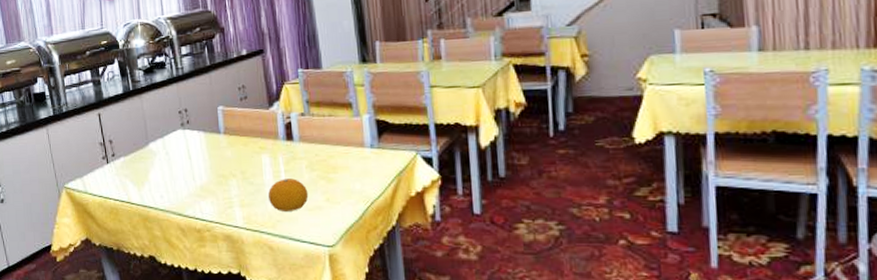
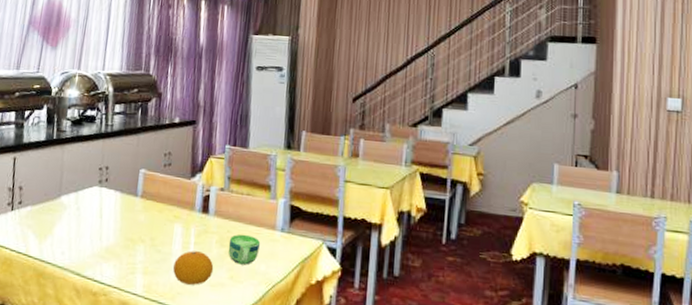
cup: none [319,155,352,186] -> present [228,234,261,265]

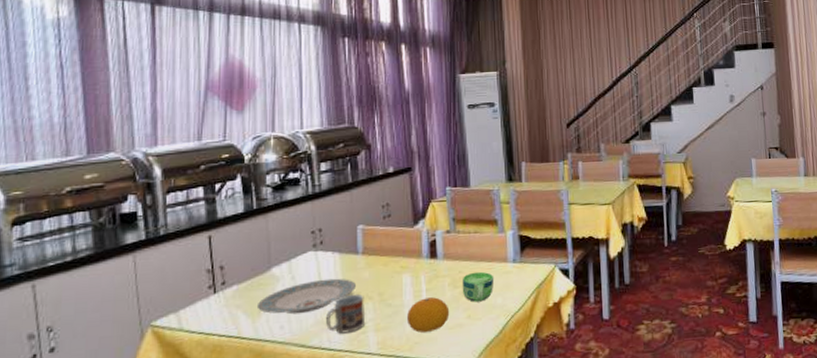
plate: none [44,214,132,244] -> present [256,278,356,315]
cup: none [101,234,138,271] -> present [326,294,364,334]

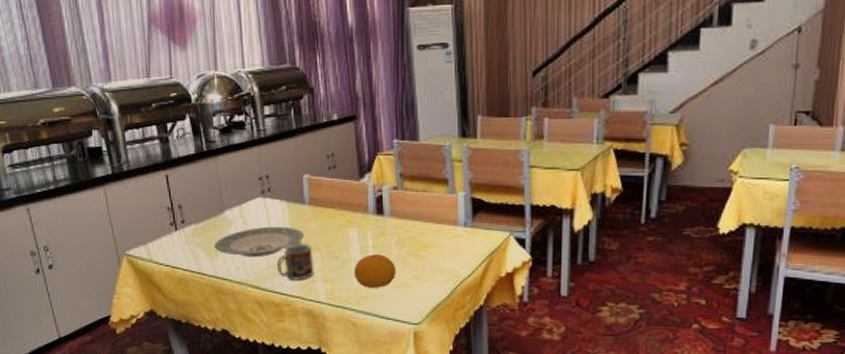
cup: present [462,271,495,303] -> none [409,232,443,264]

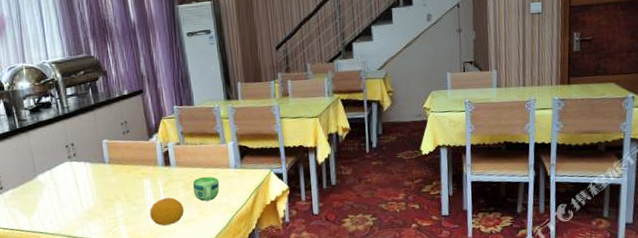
plate: present [213,226,304,258] -> none [29,183,106,212]
cup: present [277,243,313,280] -> none [85,195,116,227]
cup: none [409,232,443,264] -> present [192,176,220,202]

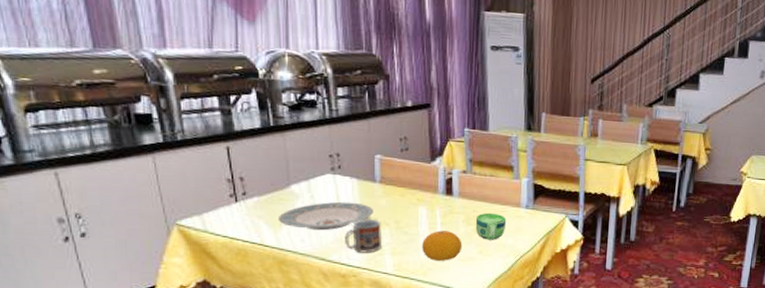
plate: none [29,183,106,212] -> present [277,201,373,231]
cup: none [85,195,116,227] -> present [345,218,381,253]

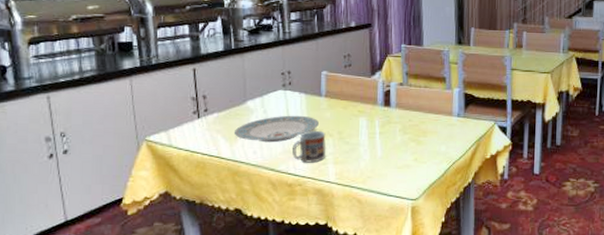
fruit: present [422,230,463,261] -> none [362,140,399,169]
cup: present [475,212,507,240] -> none [411,121,440,148]

